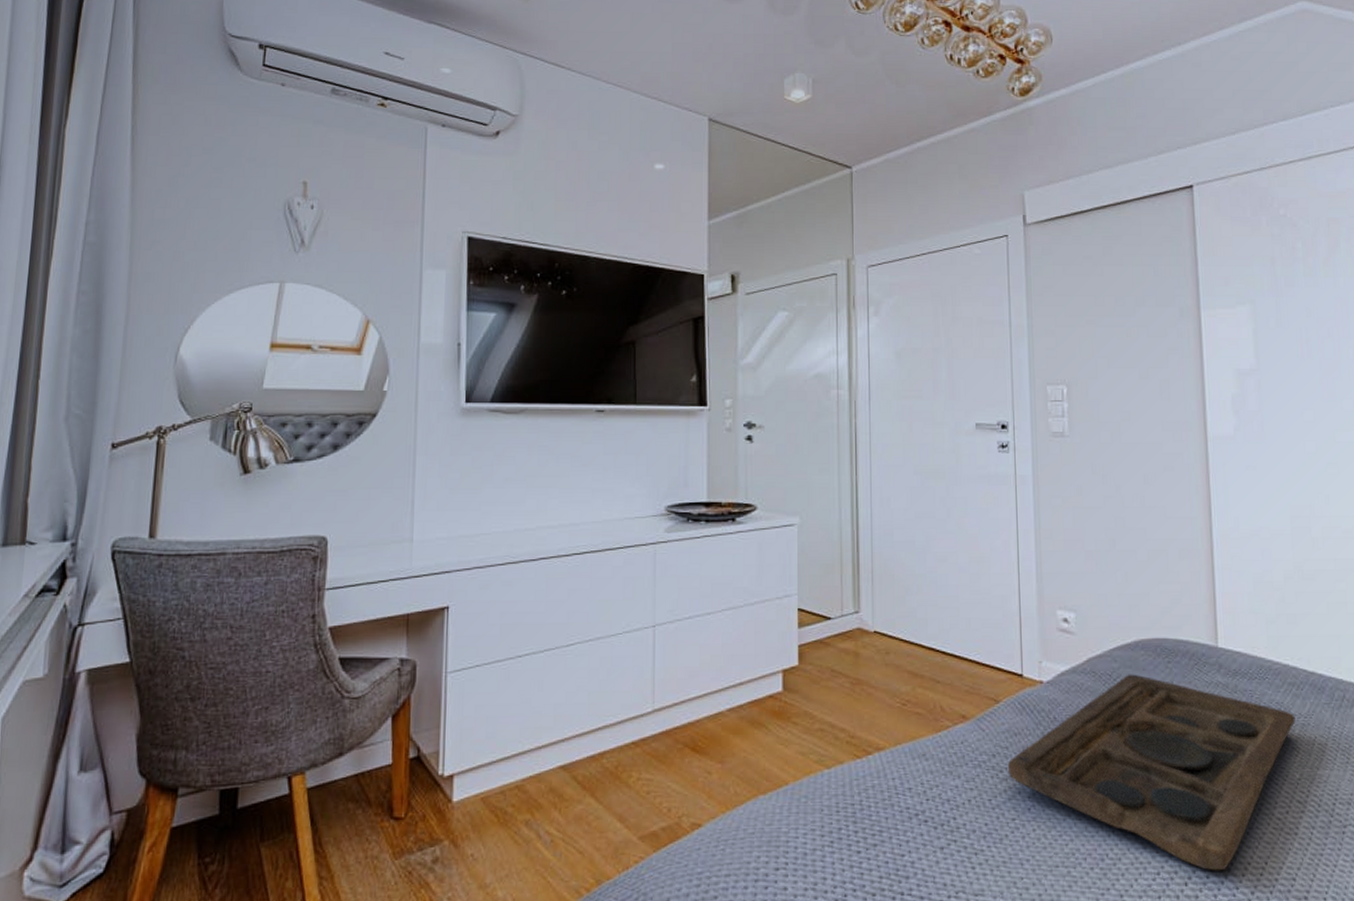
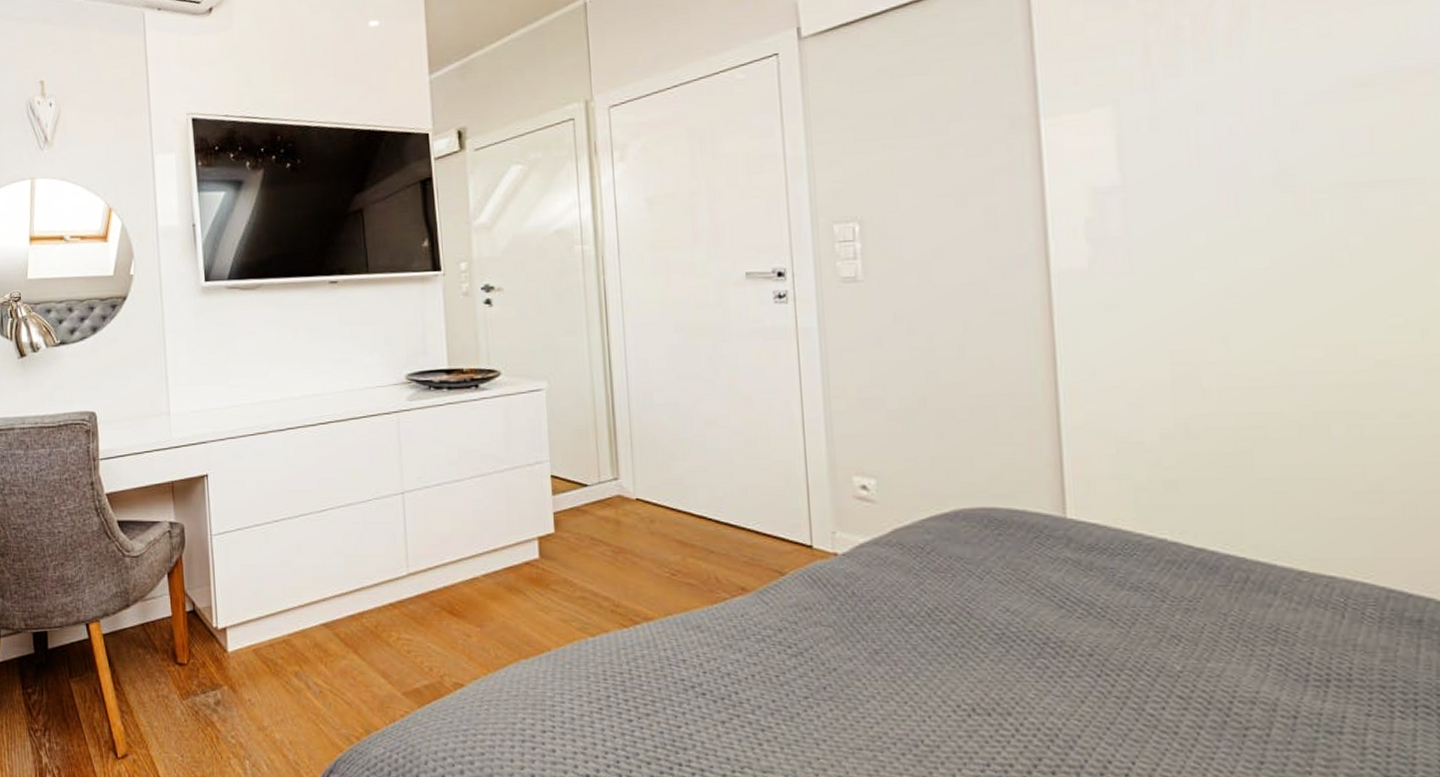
decorative tray: present [1007,674,1296,871] -> none [796,547,1176,768]

